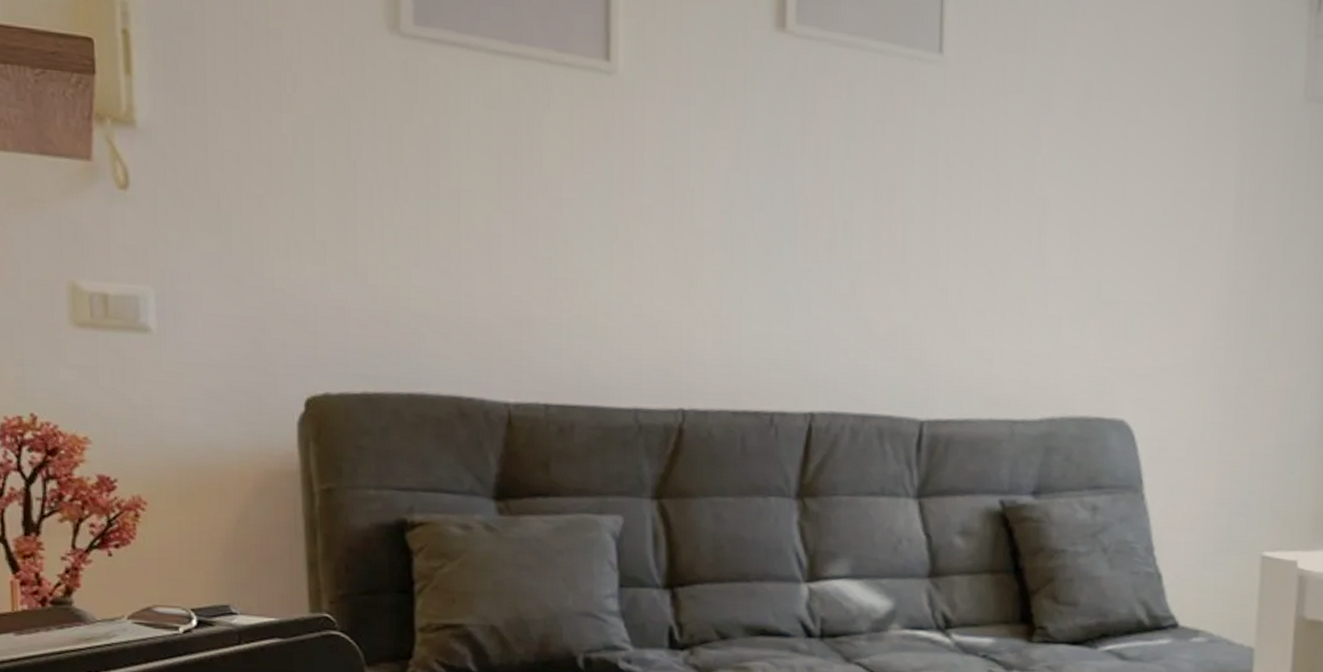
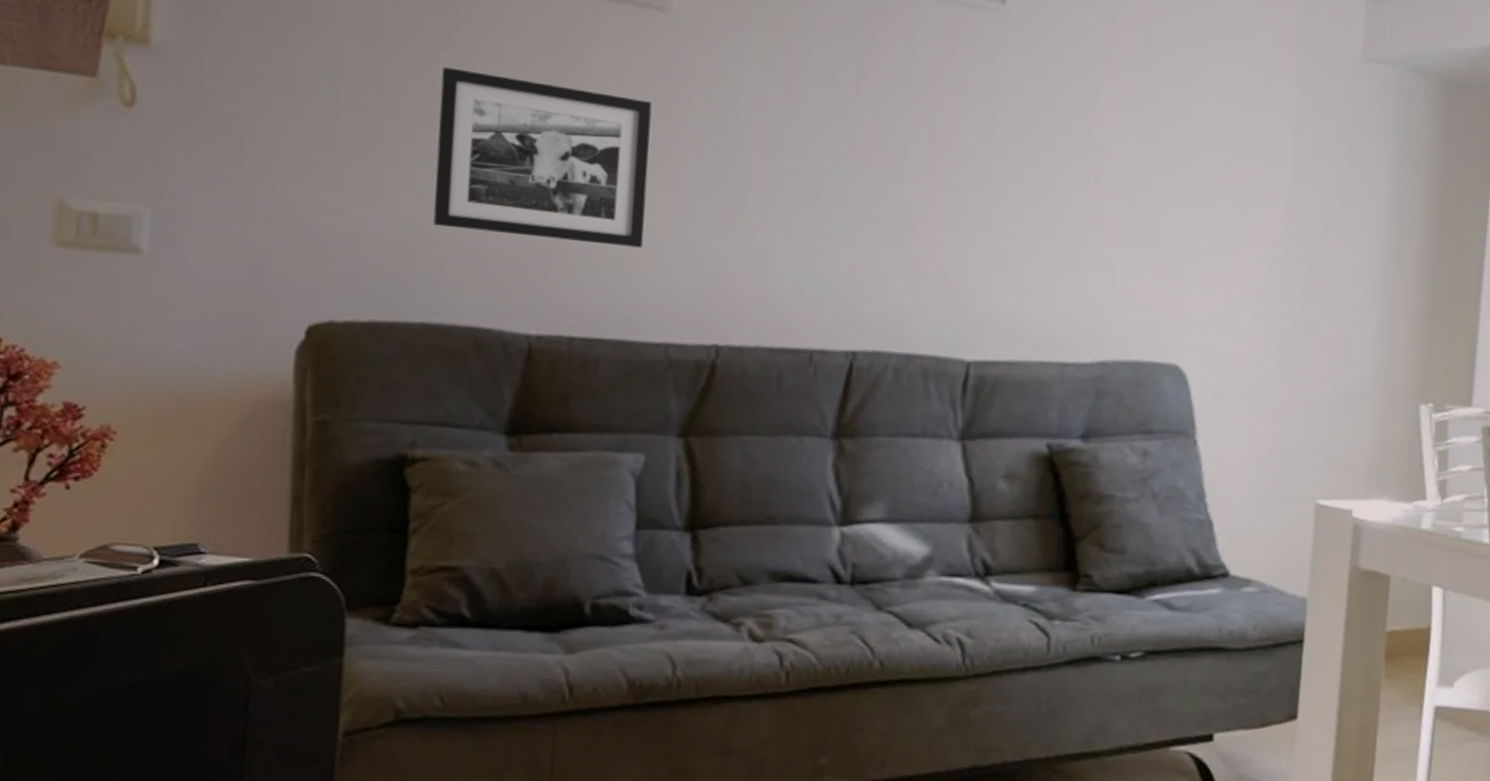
picture frame: none [407,139,608,315] -> present [433,67,652,248]

